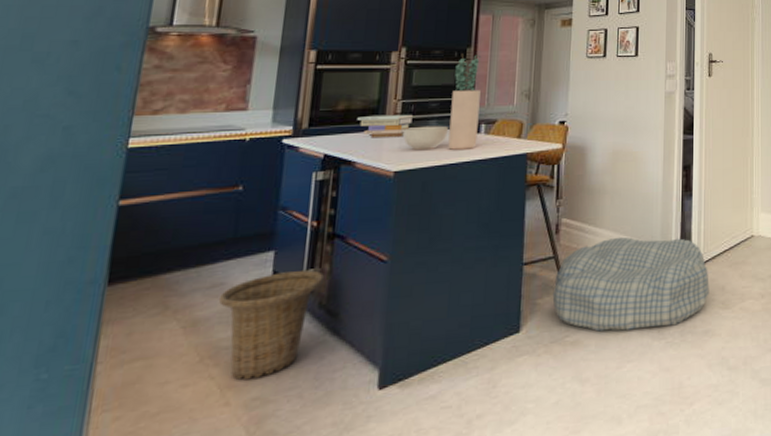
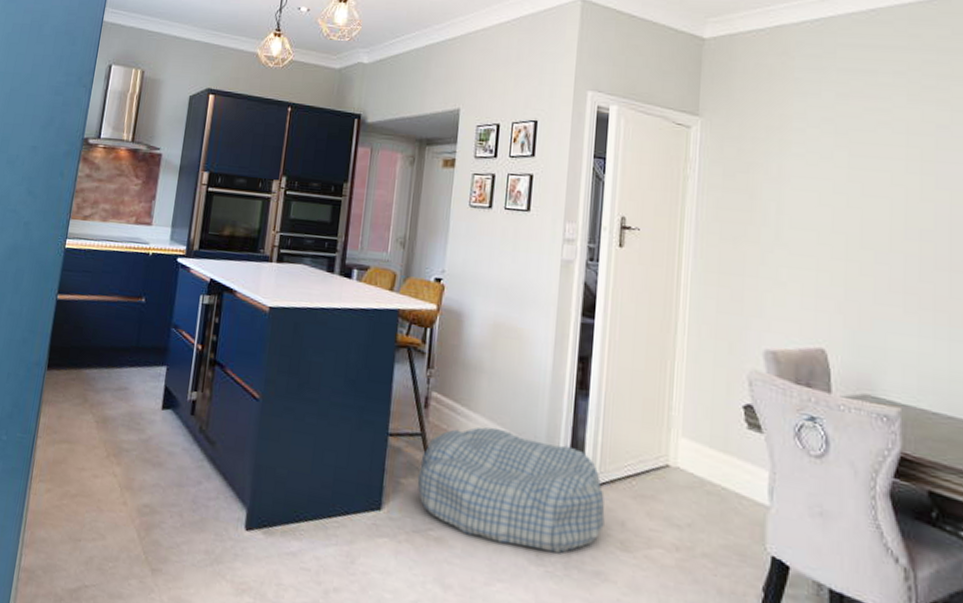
basket: present [218,270,325,380] -> none [122,388,206,486]
books: present [357,114,413,138] -> none [239,244,289,272]
bowl: present [402,125,448,151] -> none [279,262,321,290]
vase: present [448,52,481,150] -> none [320,188,356,295]

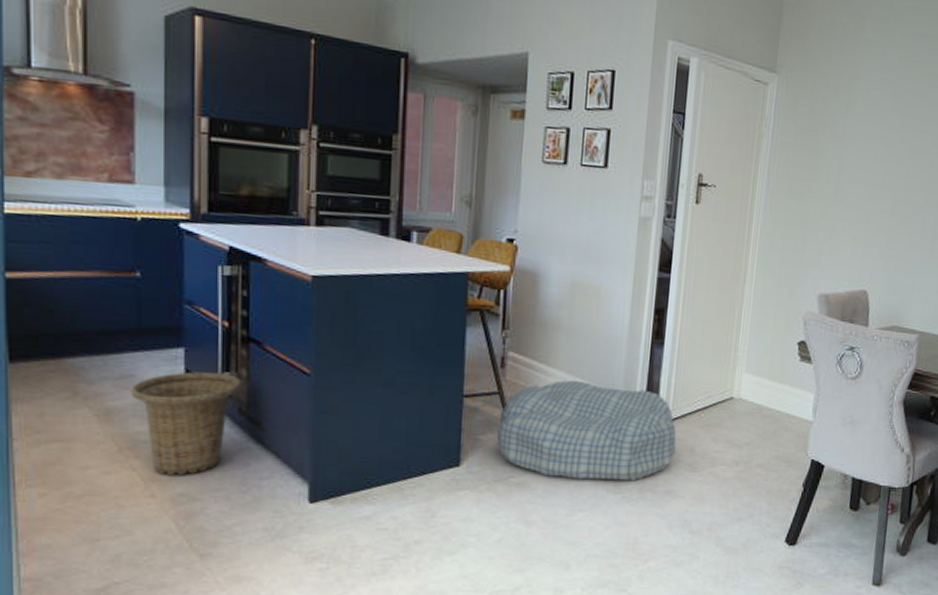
basket: none [122,388,206,486] -> present [129,372,243,475]

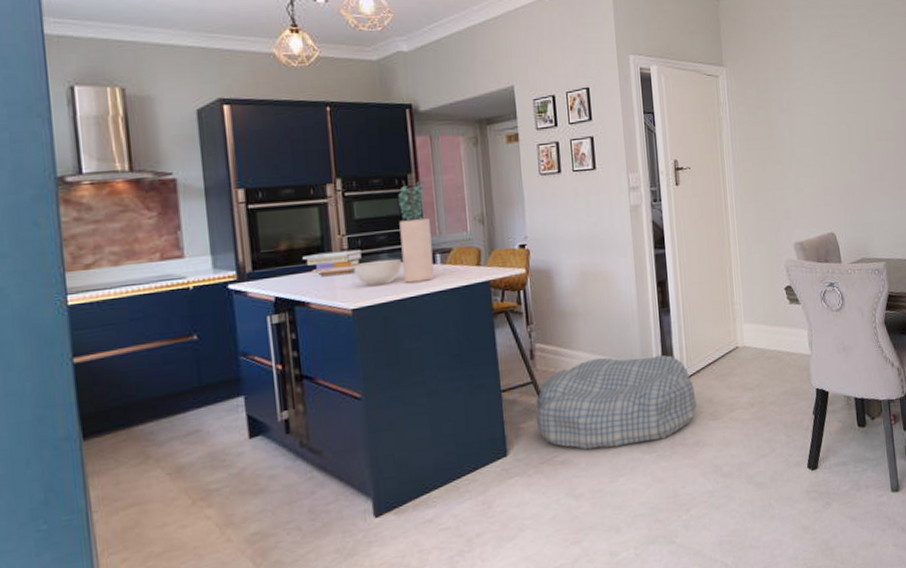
basket: present [129,372,243,475] -> none [197,412,301,518]
books: none [264,206,330,237] -> present [302,249,362,277]
bowl: none [319,225,373,256] -> present [353,258,402,287]
vase: none [374,141,411,260] -> present [398,178,435,283]

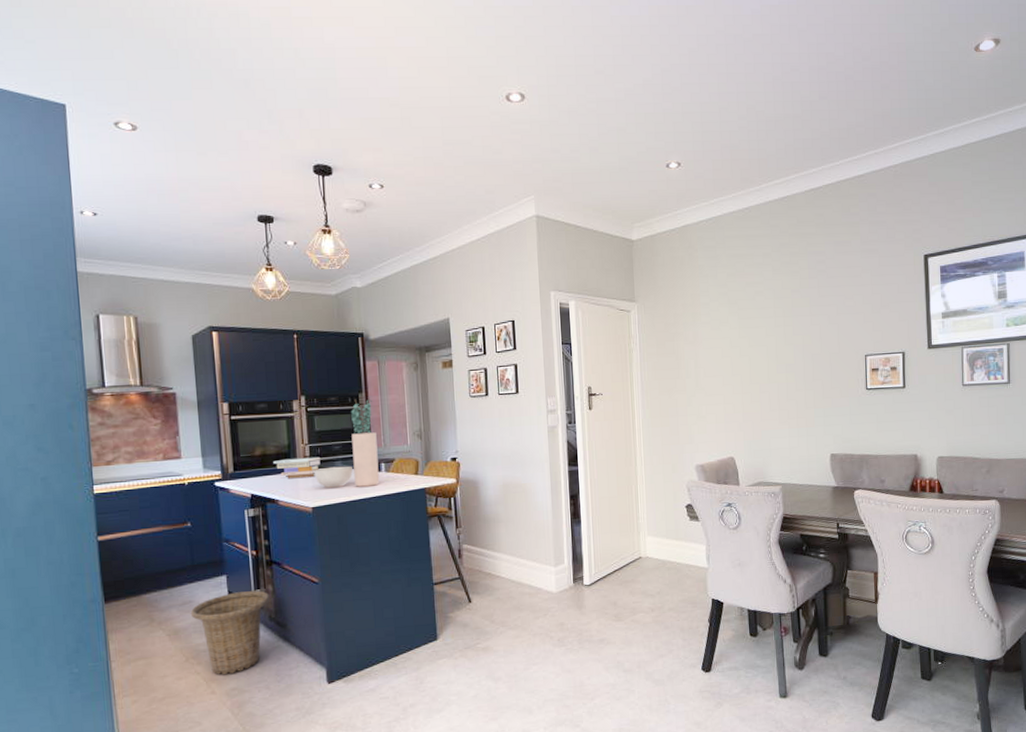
basket: none [197,412,301,518] -> present [190,590,270,675]
dog bed: present [535,355,697,450] -> none [462,560,603,640]

